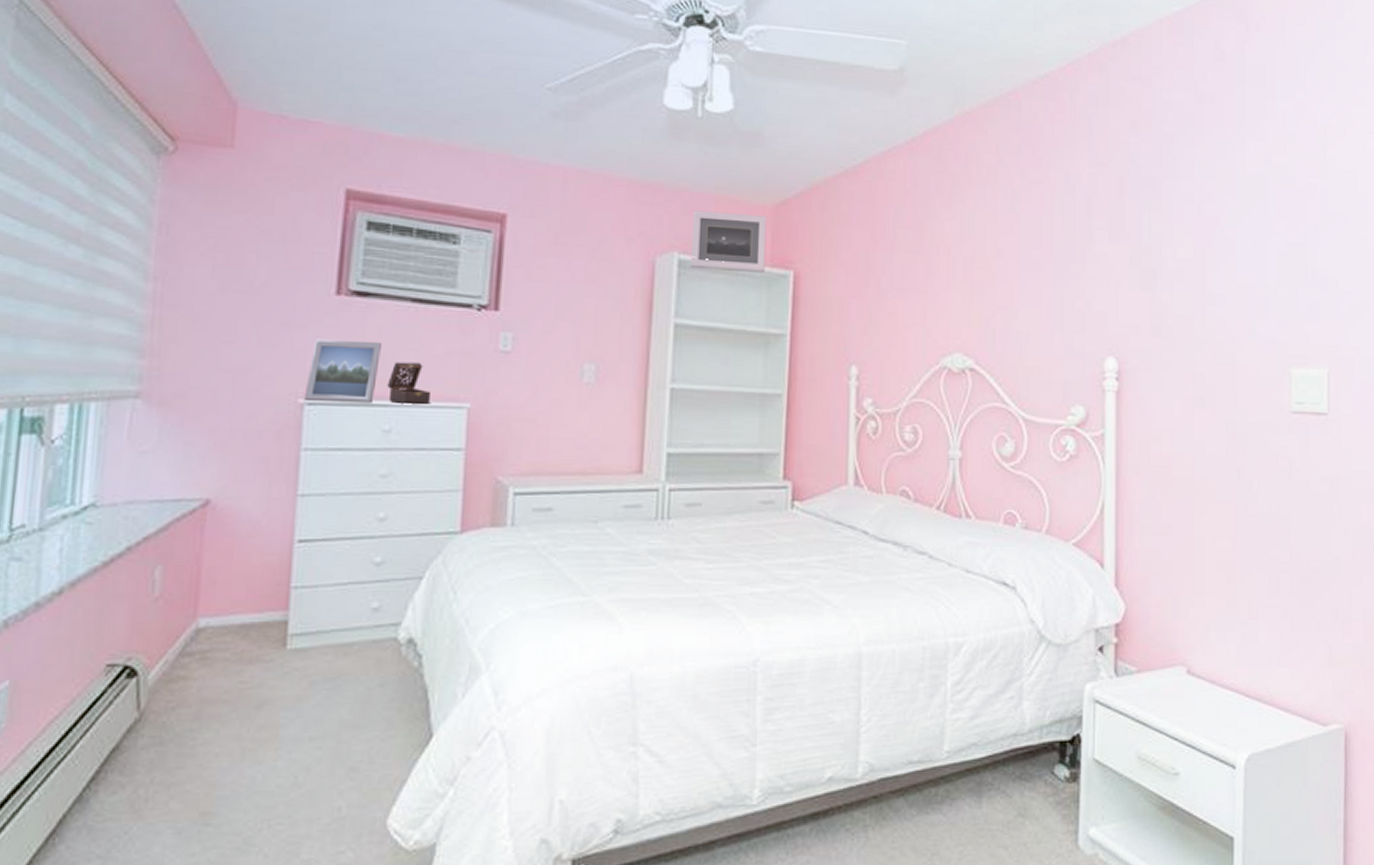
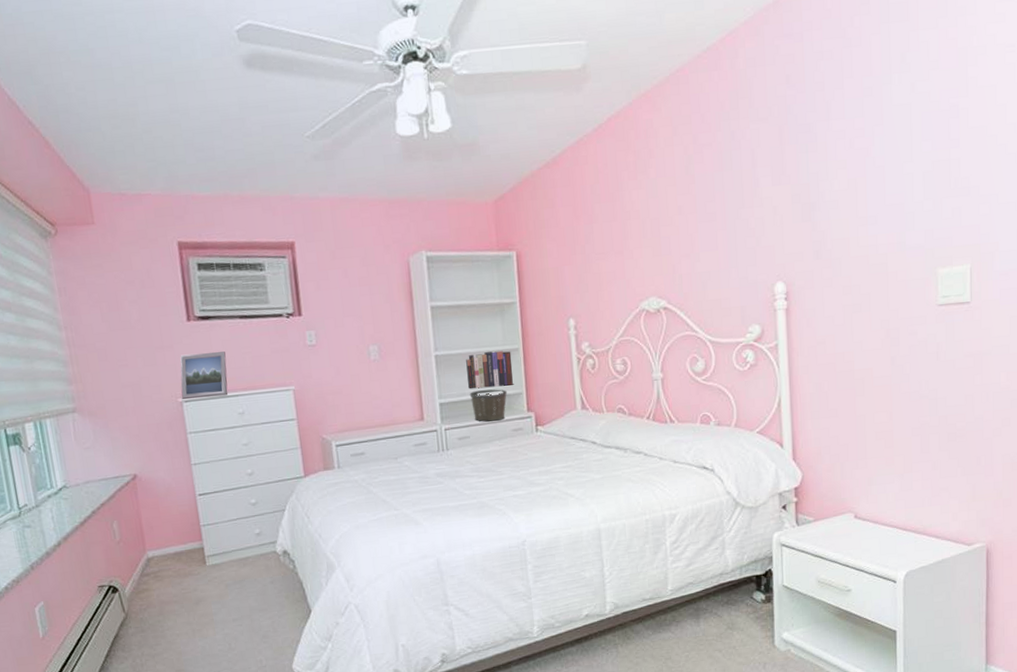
jewelry box: present [387,362,432,405] -> none [235,362,266,394]
picture frame: present [691,210,767,273] -> none [432,211,494,262]
books: none [708,393,772,441] -> present [466,351,513,390]
basket: none [709,443,761,487] -> present [469,389,508,422]

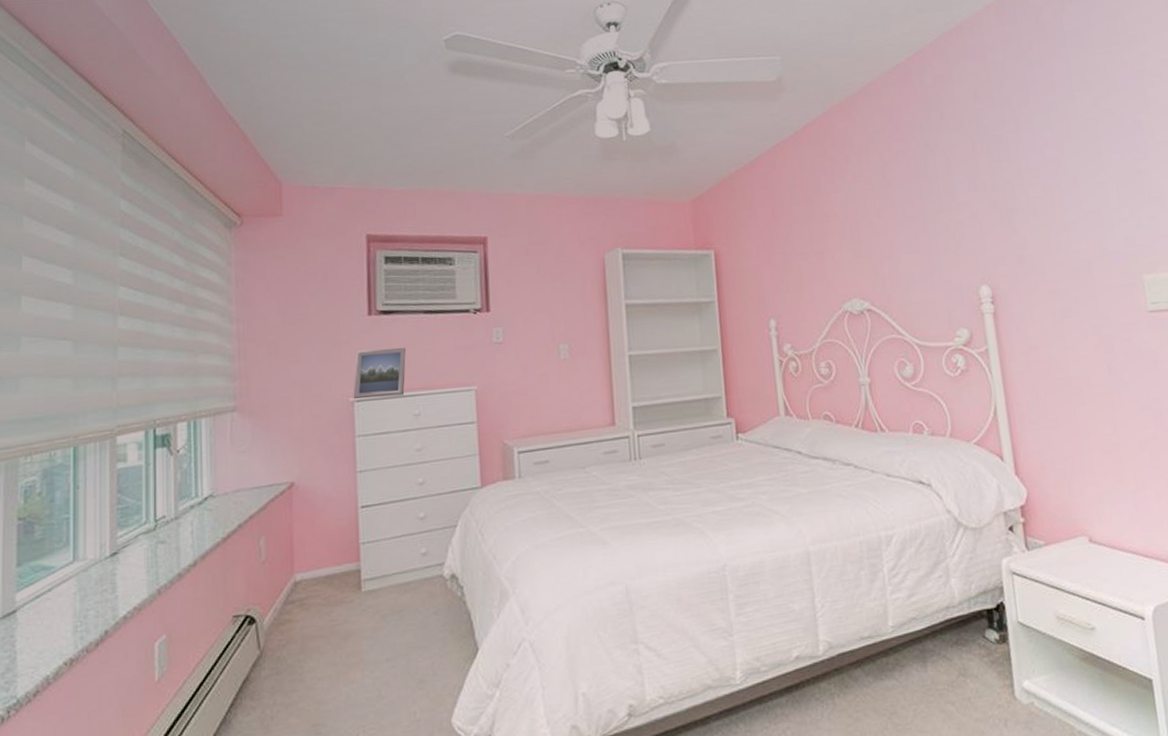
books: present [466,351,513,390] -> none [661,351,712,392]
basket: present [469,389,508,422] -> none [665,392,706,428]

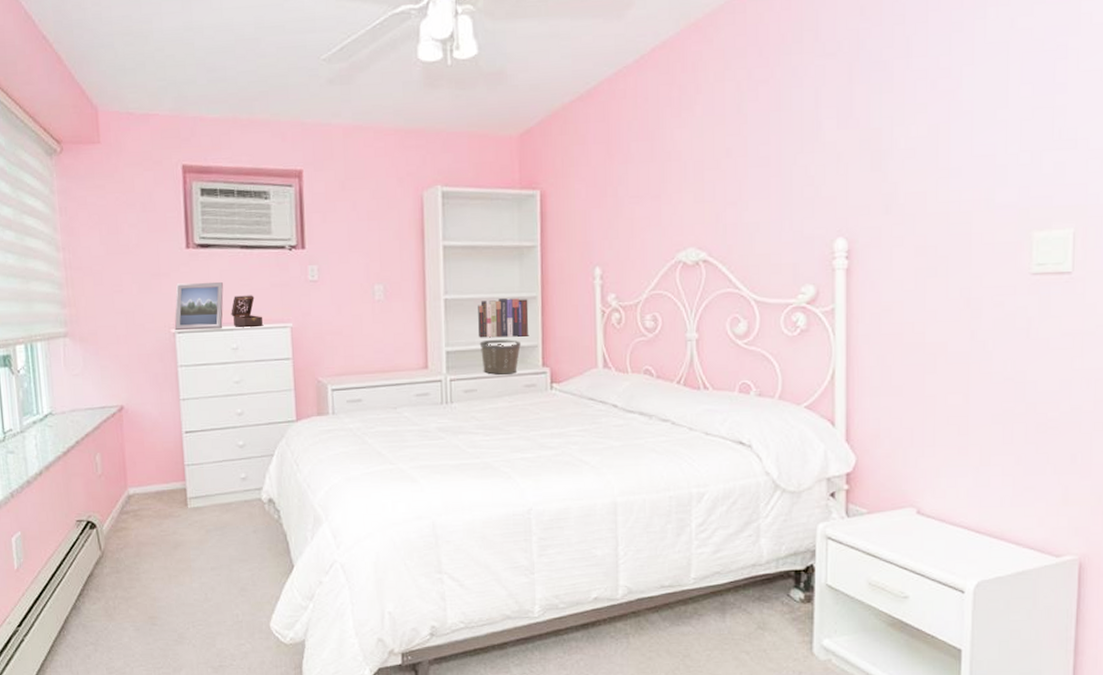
jewelry box: none [413,359,447,393] -> present [231,295,263,328]
books: none [661,351,712,392] -> present [478,298,529,338]
basket: none [665,392,706,428] -> present [479,340,522,375]

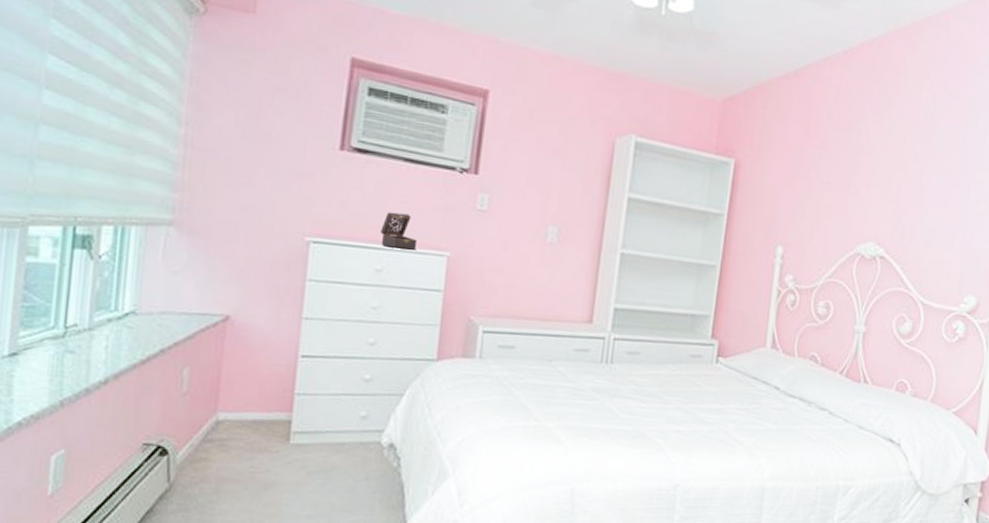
picture frame: present [174,282,224,331] -> none [309,187,377,246]
books: present [478,298,529,338] -> none [650,261,707,305]
basket: present [479,340,522,375] -> none [650,302,694,342]

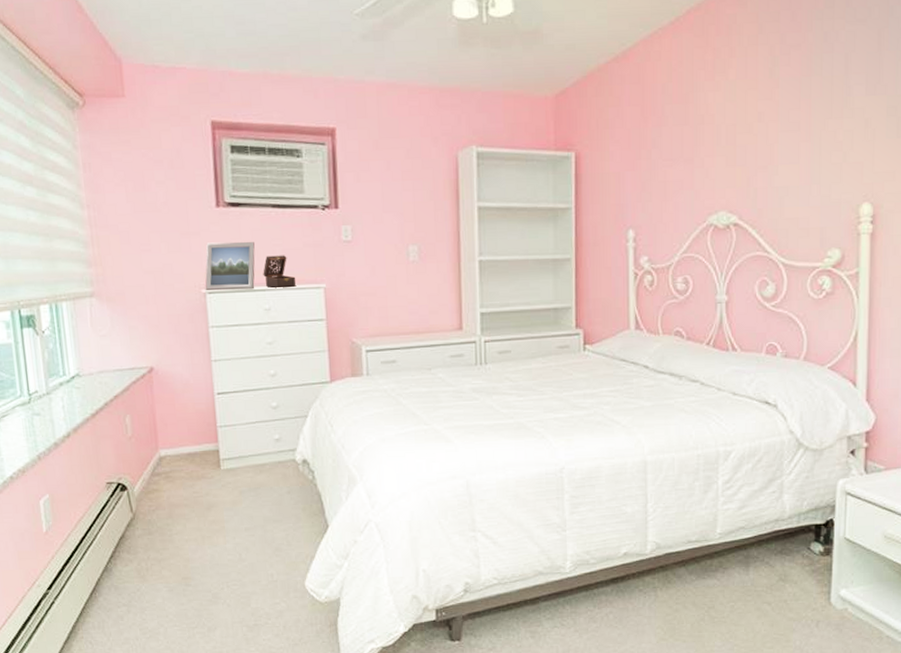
picture frame: none [309,187,377,246] -> present [205,241,255,291]

